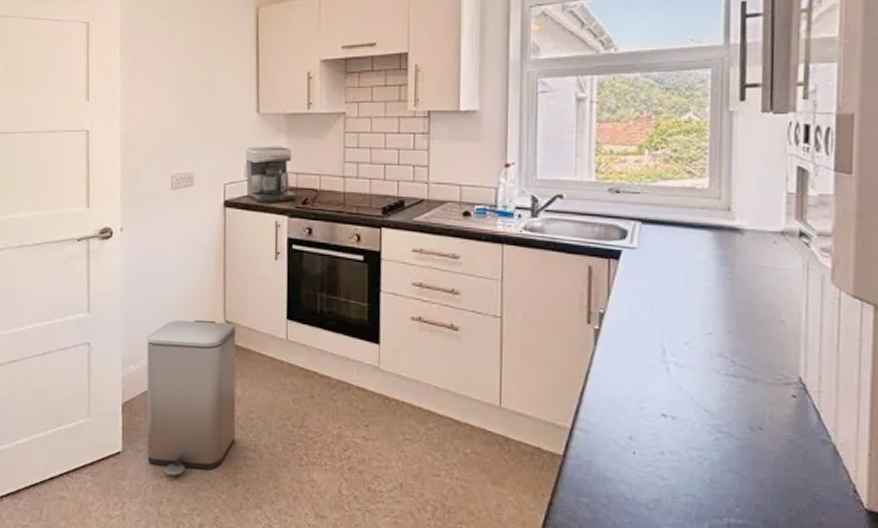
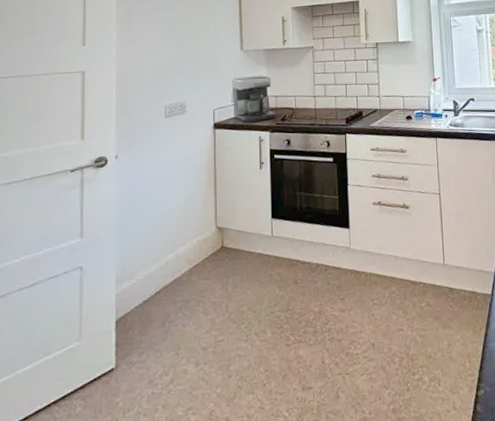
pedal bin: present [146,319,236,476] -> none [141,228,228,381]

